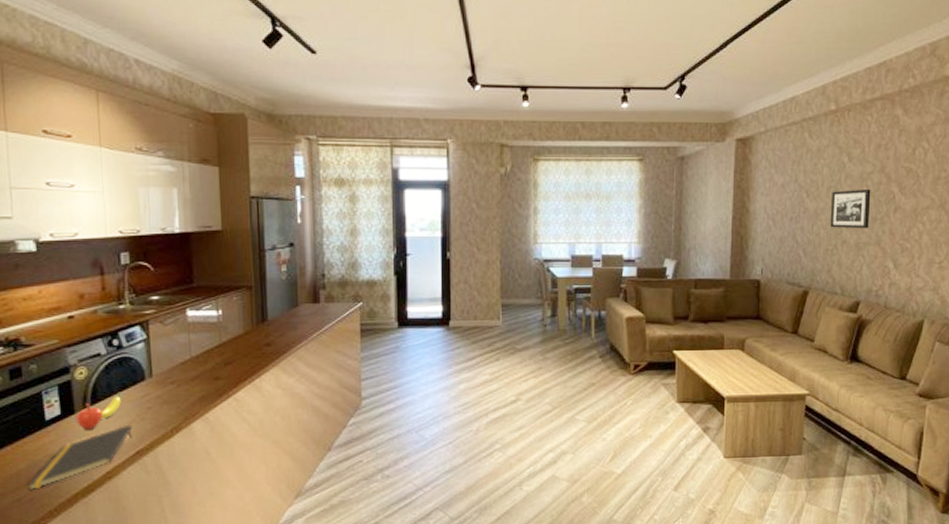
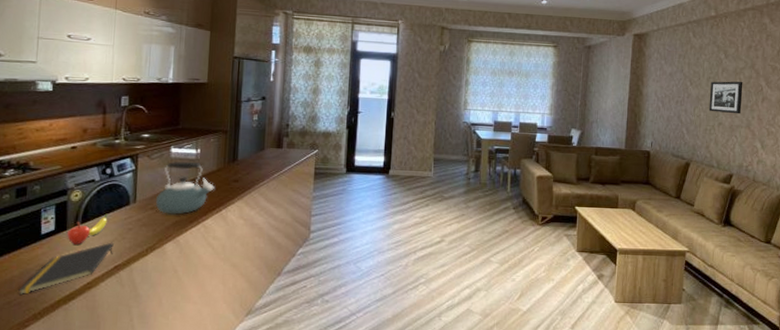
kettle: none [175,325,243,388] -> present [155,161,214,215]

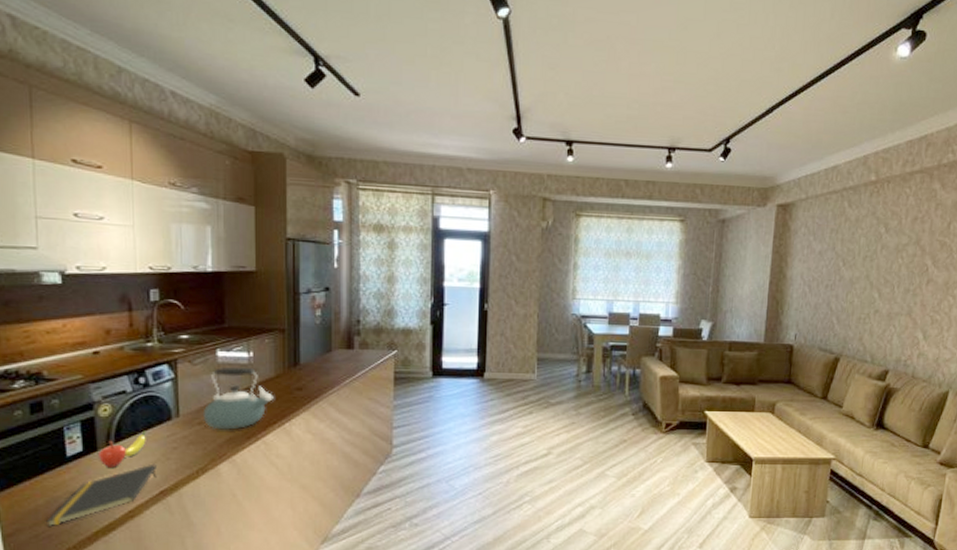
picture frame: present [709,81,743,114] -> none [863,260,906,300]

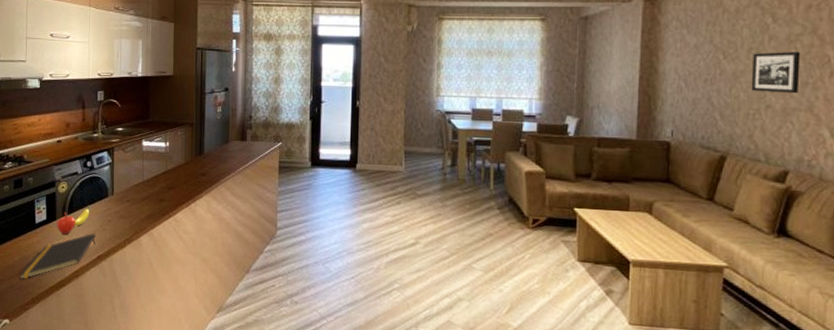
kettle: present [202,366,274,430] -> none [130,154,183,208]
picture frame: none [863,260,906,300] -> present [751,51,801,94]

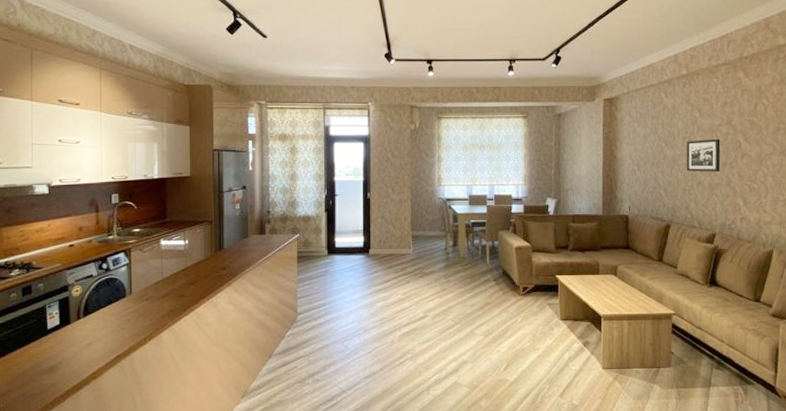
notepad: present [19,233,96,279] -> none [31,333,114,386]
fruit: present [56,205,90,234] -> none [70,306,107,337]

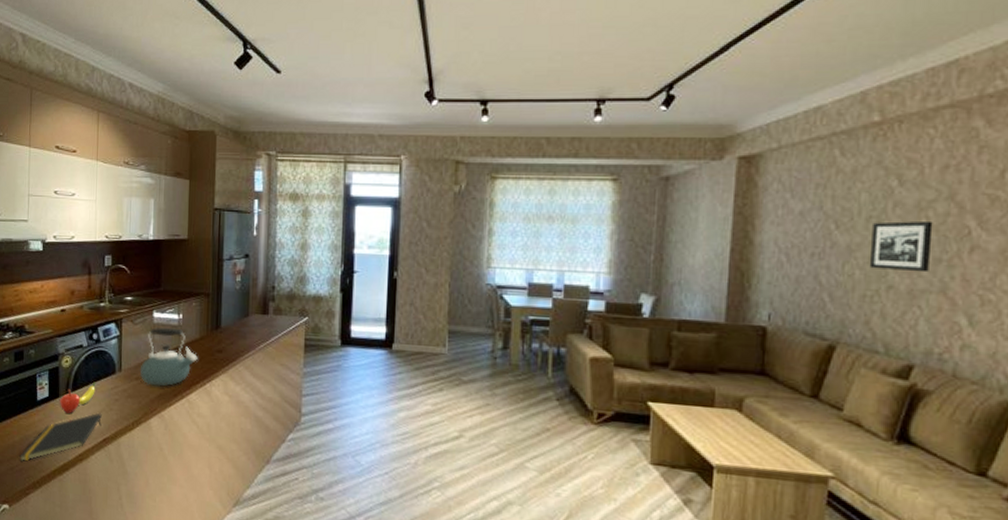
notepad: none [31,333,114,386] -> present [19,412,102,461]
fruit: none [70,306,107,337] -> present [59,381,96,414]
kettle: none [149,252,204,304] -> present [139,326,198,387]

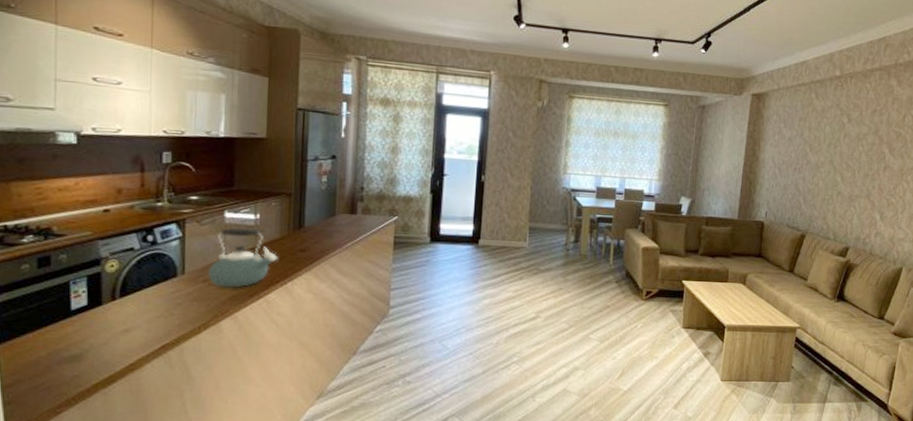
notepad: present [19,412,102,461] -> none [47,318,160,378]
fruit: present [59,381,96,414] -> none [102,286,151,322]
picture frame: present [869,220,933,273] -> none [828,147,866,184]

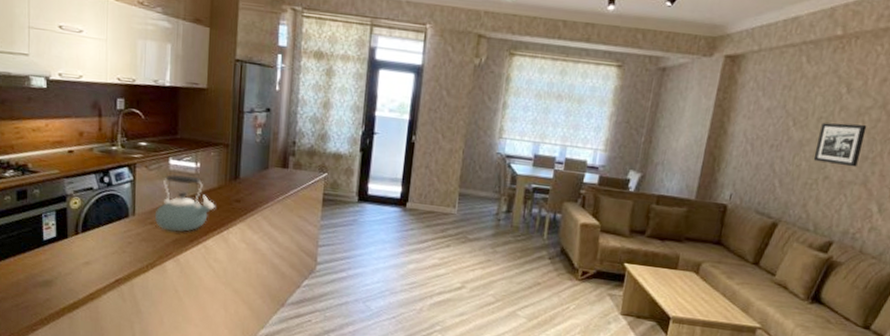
picture frame: none [828,147,866,184] -> present [813,122,867,168]

